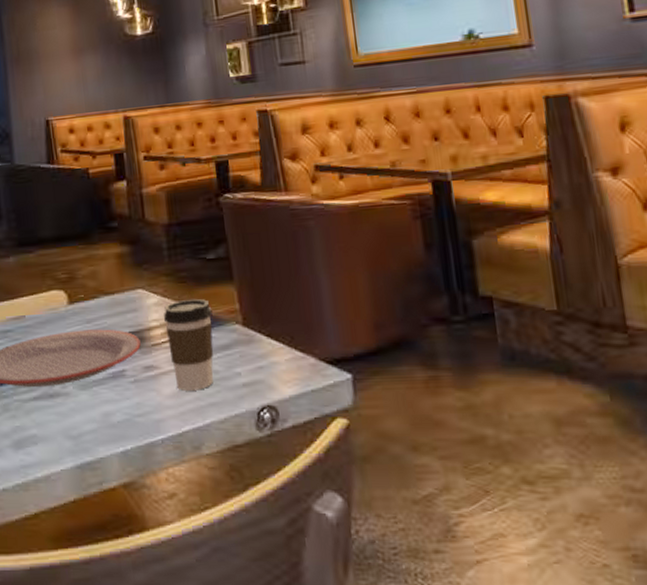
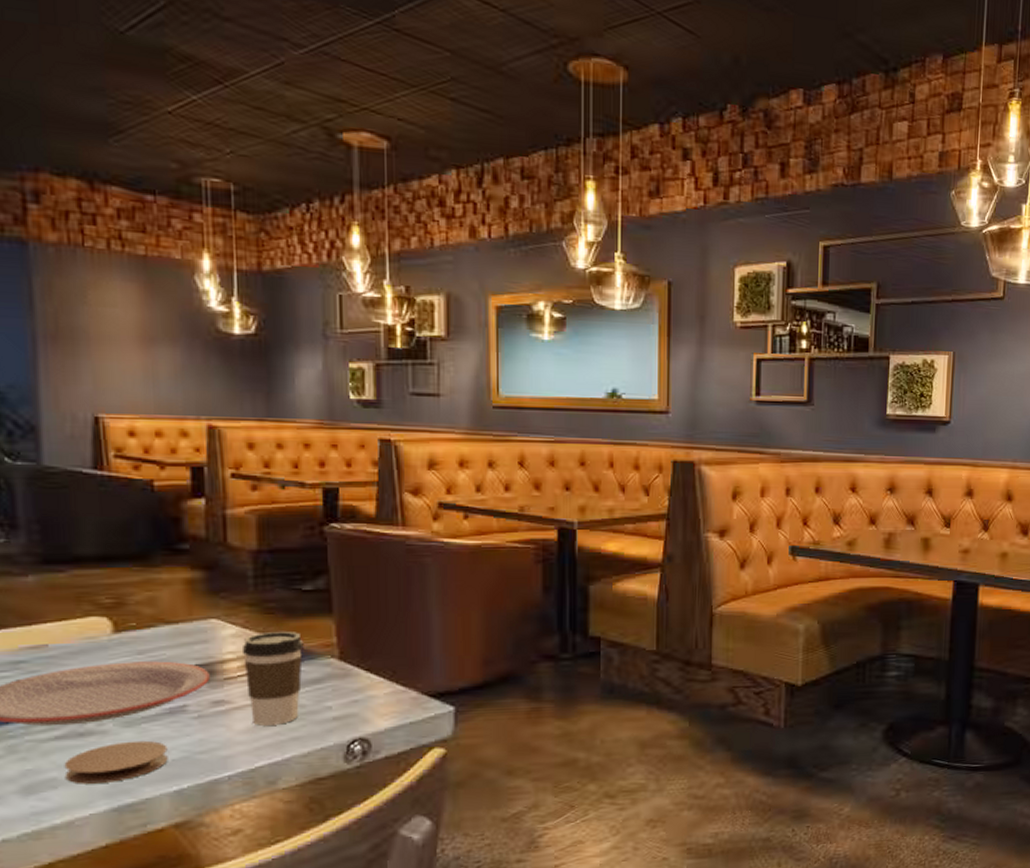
coaster: none [41,402,115,442] -> present [64,740,168,784]

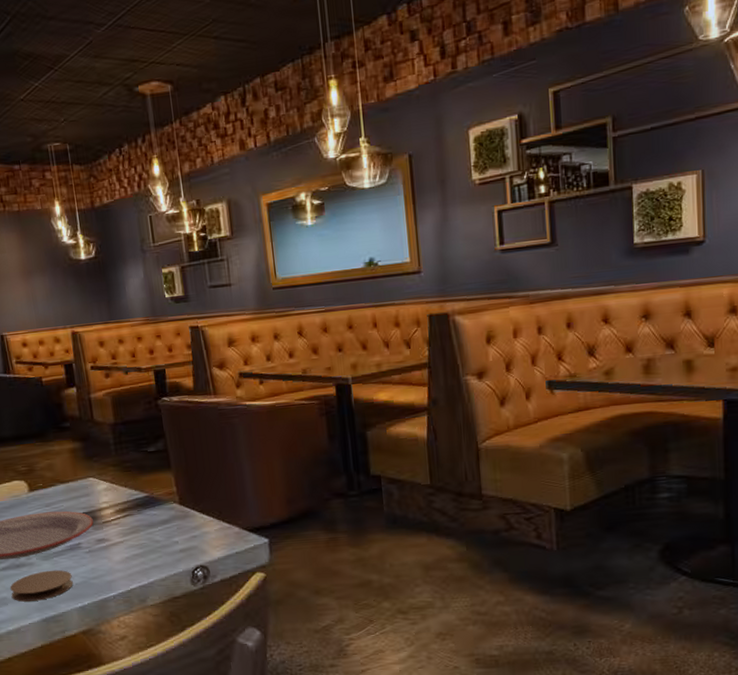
coffee cup: present [241,631,304,726] -> none [112,484,156,557]

